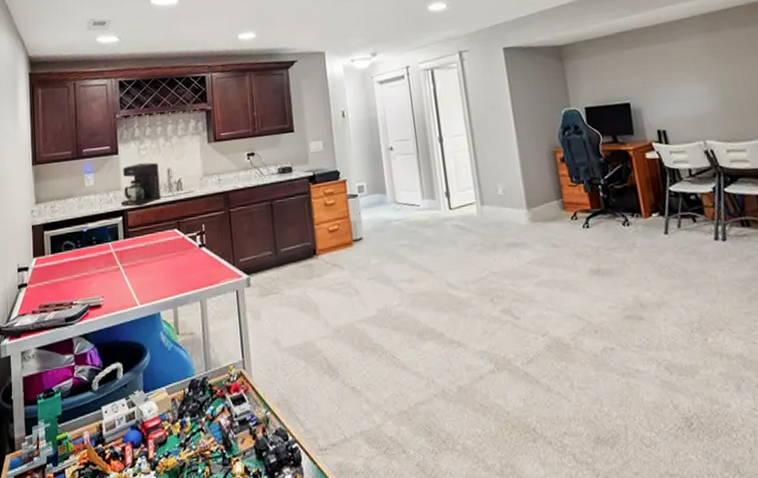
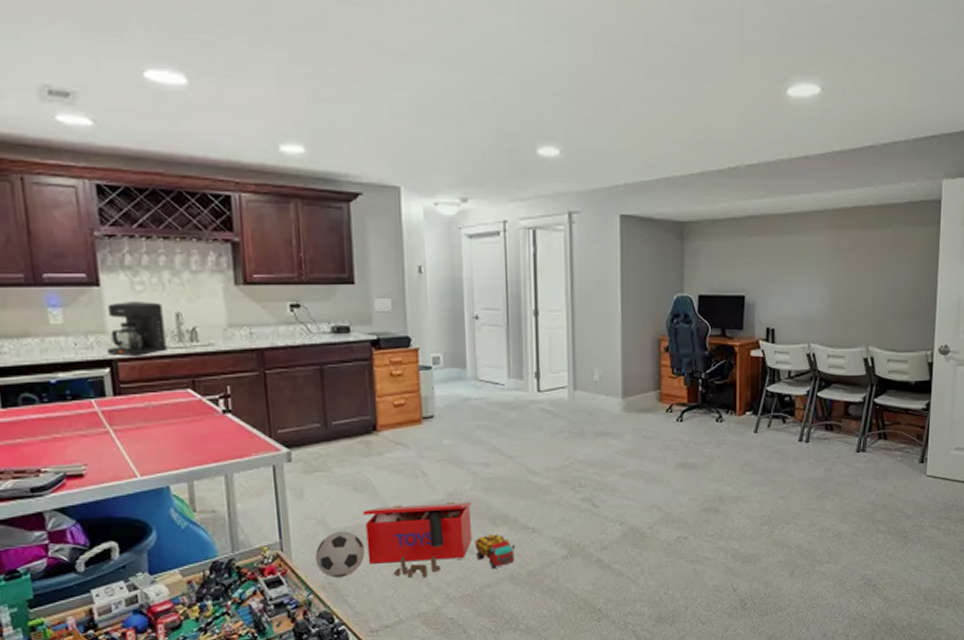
soccer ball: none [271,349,312,395] -> present [315,531,365,578]
toy: none [307,317,404,395] -> present [362,502,473,579]
toy truck: none [405,348,445,385] -> present [474,533,516,569]

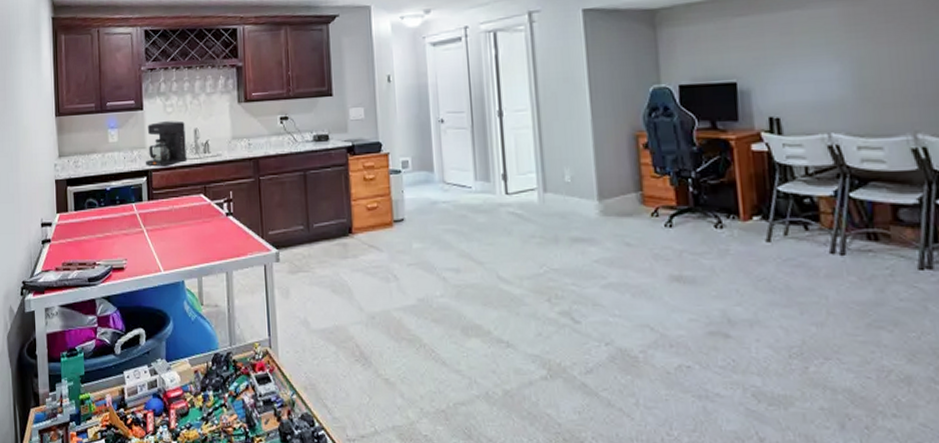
soccer ball: present [315,531,365,578] -> none [298,332,342,379]
toy: present [362,502,473,579] -> none [339,309,445,388]
toy truck: present [474,533,516,569] -> none [446,345,490,385]

